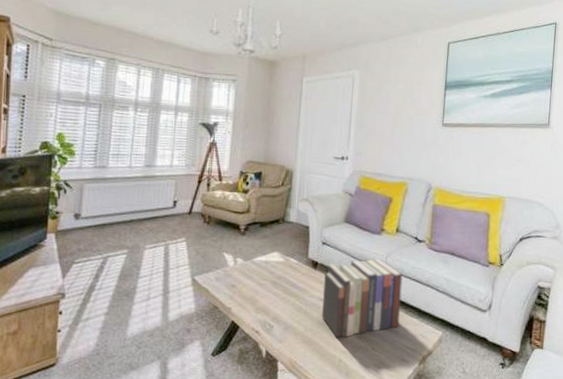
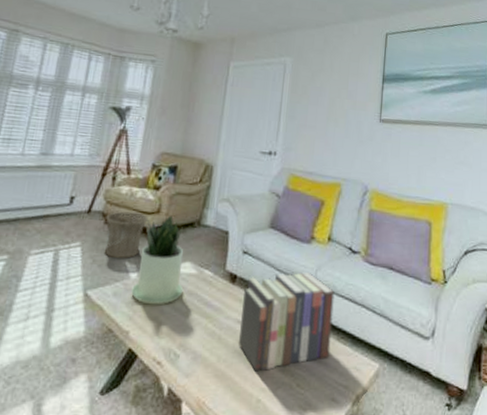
basket: none [204,212,240,251] -> present [104,211,148,259]
planter: none [230,214,274,287] -> present [131,215,184,305]

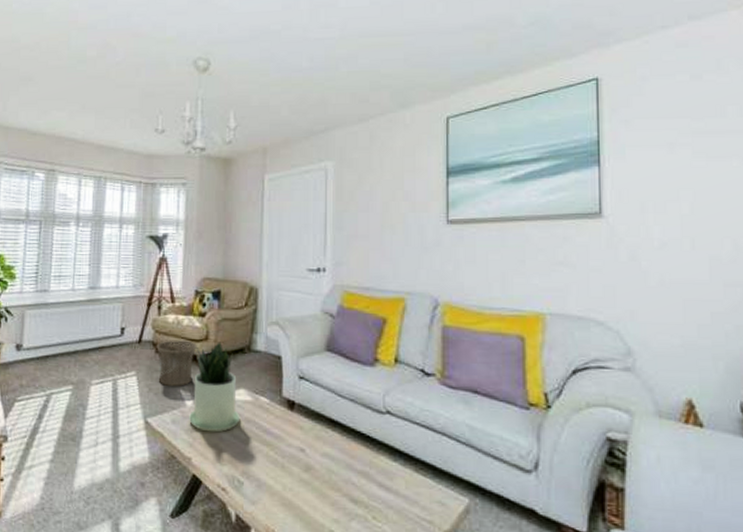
books: present [239,272,335,372] -> none [304,397,408,502]

